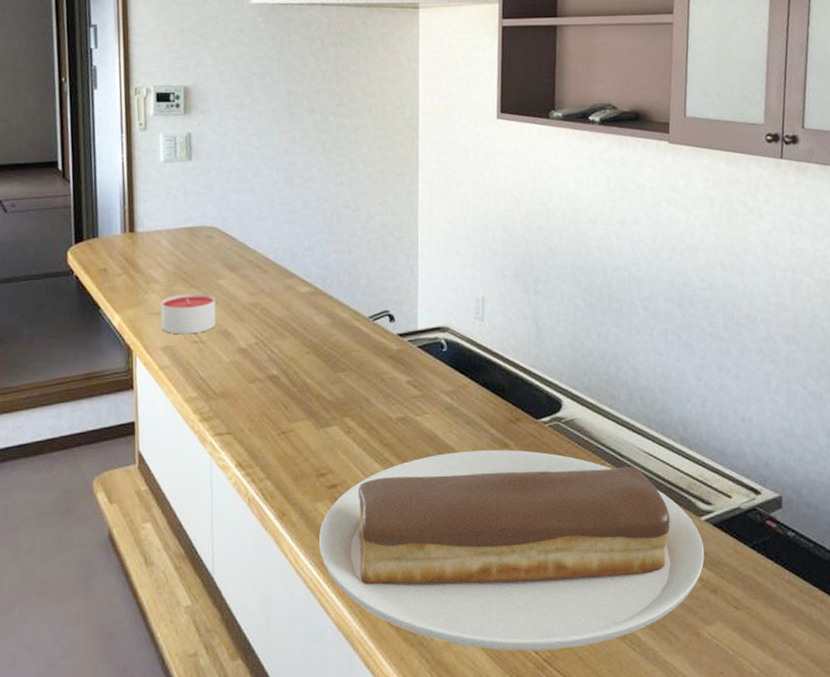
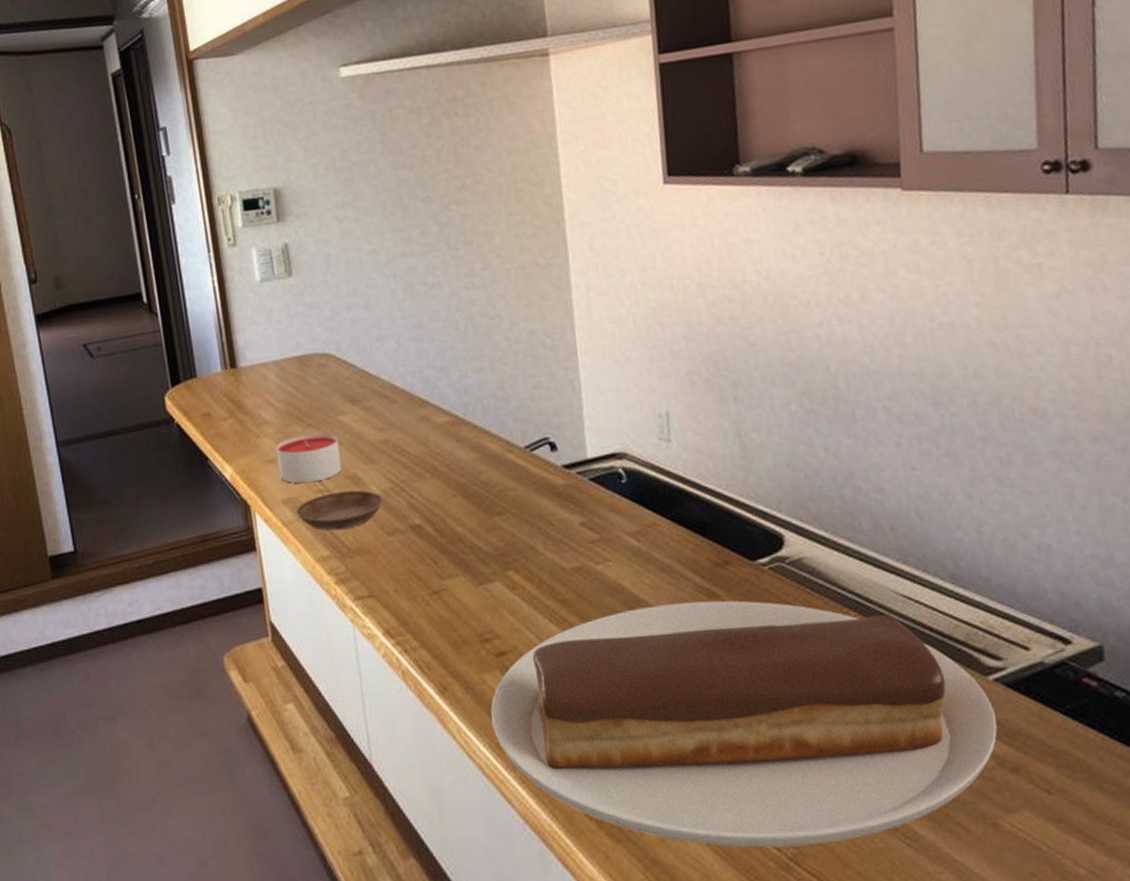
saucer: none [172,343,248,376] -> present [296,490,383,531]

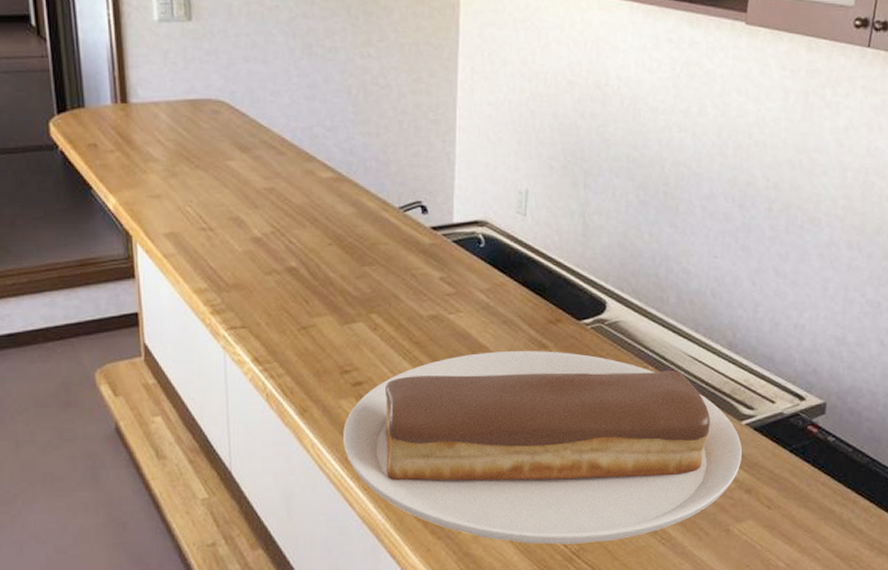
candle: present [275,433,343,484] -> none [162,175,227,220]
saucer: present [296,490,383,531] -> none [177,231,263,266]

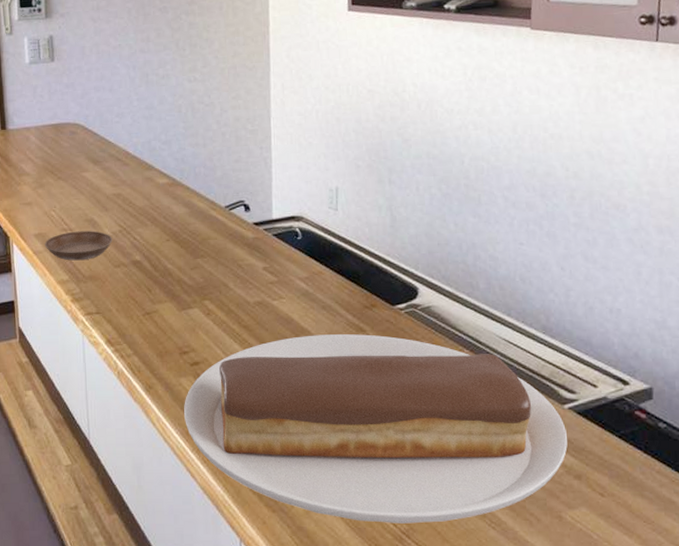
saucer: none [177,231,263,266] -> present [44,231,113,261]

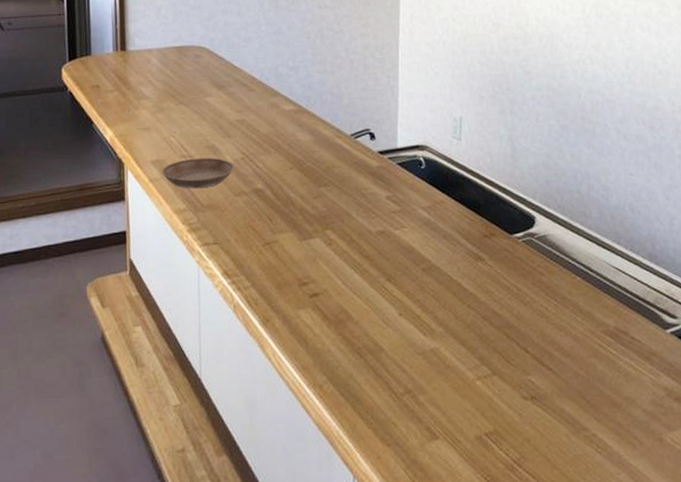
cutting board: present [184,334,568,524] -> none [301,263,669,453]

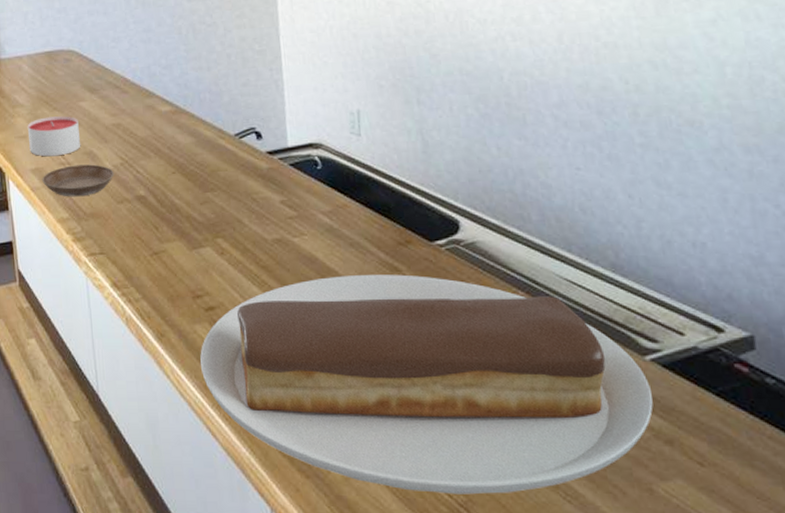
candle: none [151,110,204,149] -> present [27,116,81,157]
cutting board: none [301,263,669,453] -> present [200,274,653,495]

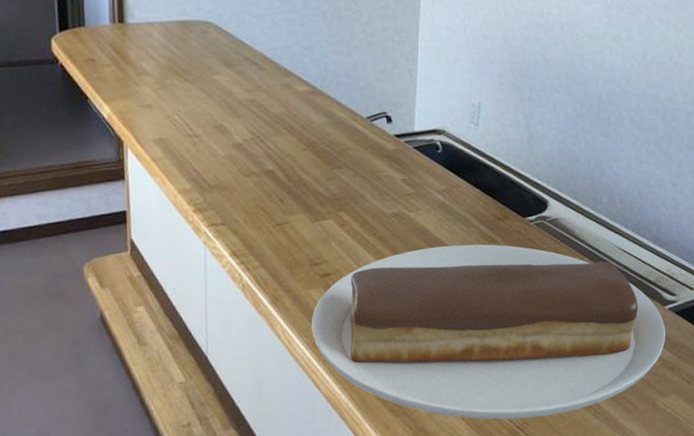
candle: present [27,116,81,157] -> none [153,88,211,128]
saucer: present [42,164,114,197] -> none [165,137,244,169]

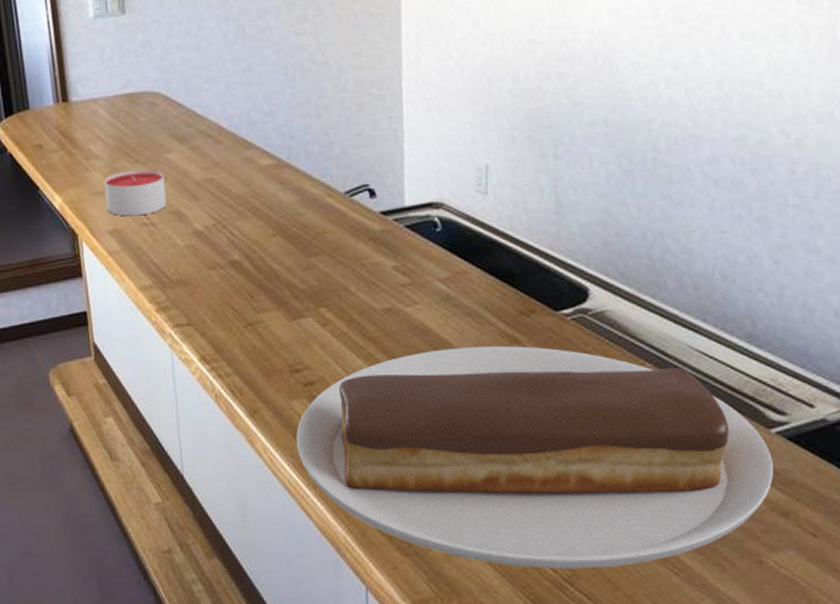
candle: none [153,88,211,128] -> present [104,169,167,217]

